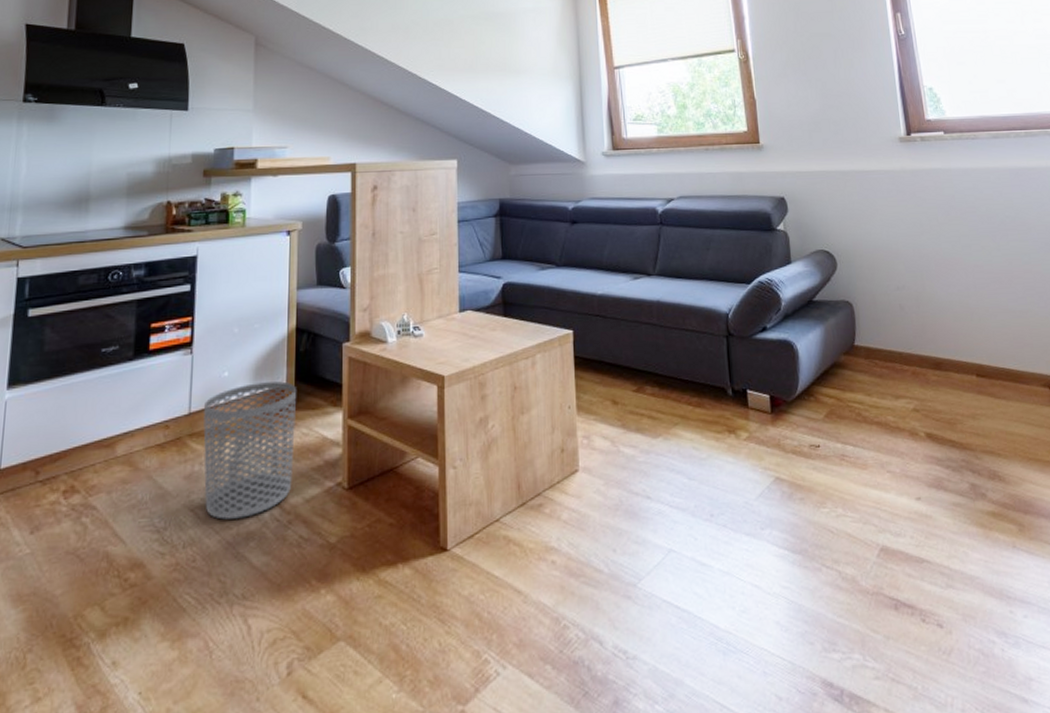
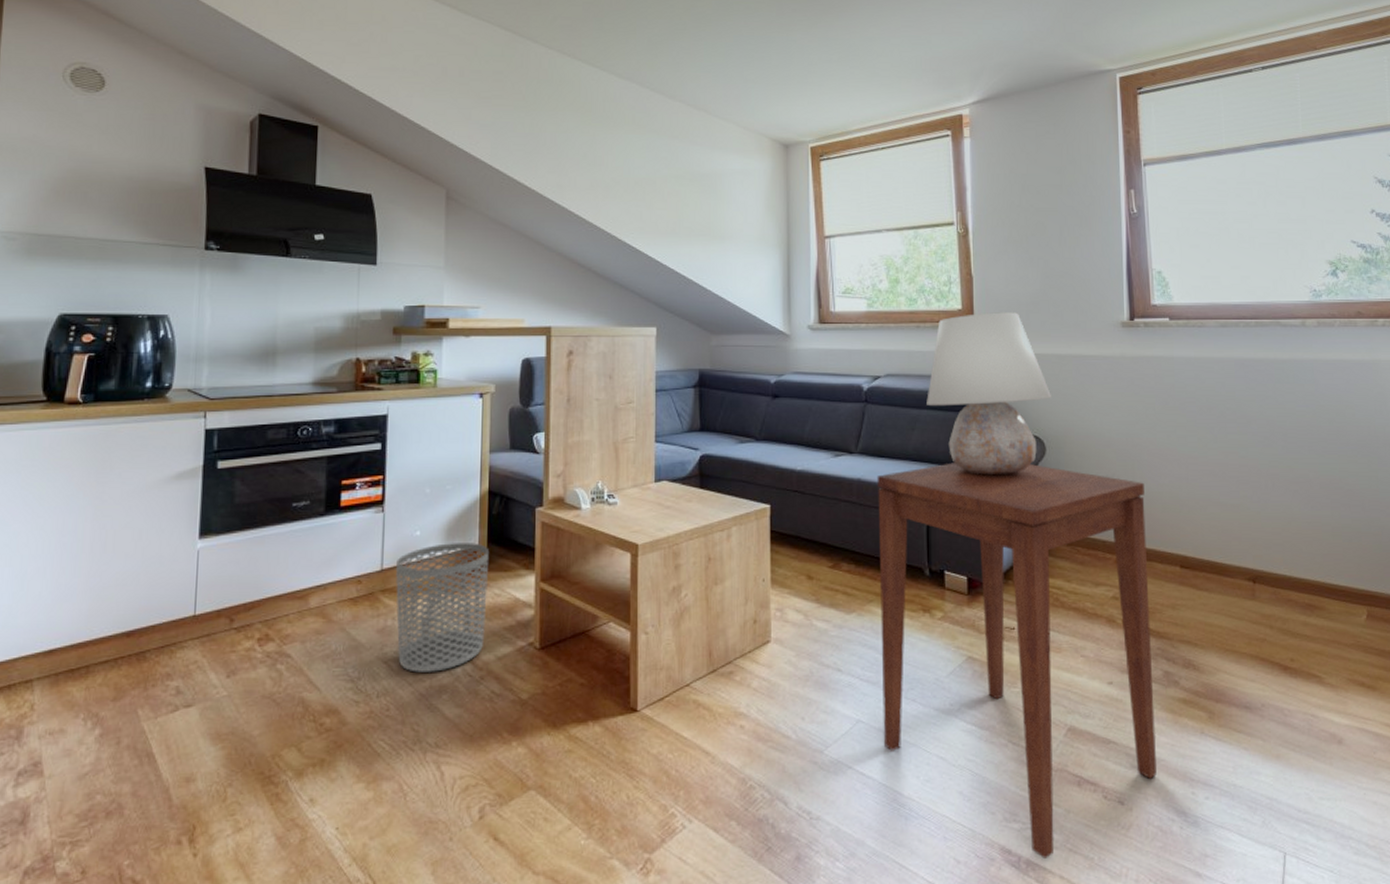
side table: none [675,279,973,691] -> present [877,462,1157,859]
table lamp: none [719,132,839,291] -> present [927,312,1052,475]

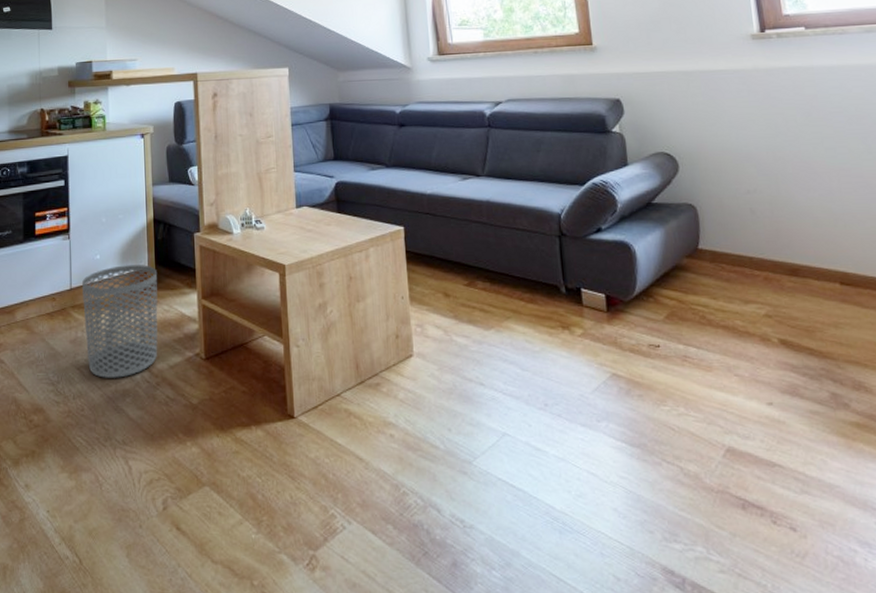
side table: present [877,462,1157,859] -> none [505,181,832,582]
table lamp: present [927,312,1052,475] -> none [549,32,682,193]

